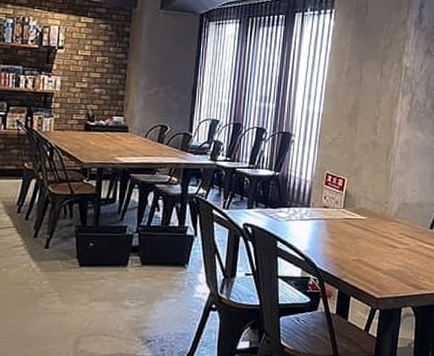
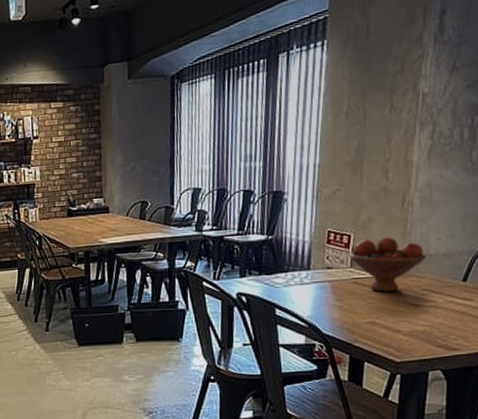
fruit bowl: none [342,184,403,233] -> present [348,237,426,292]

